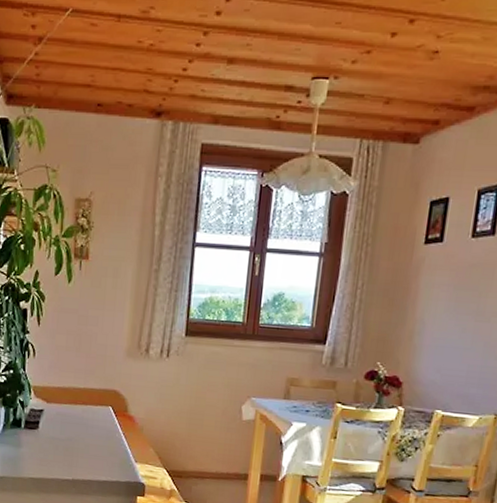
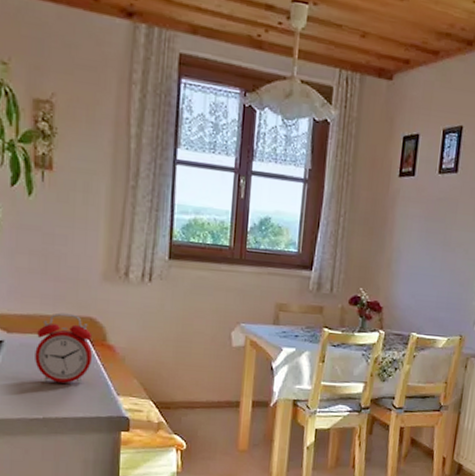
alarm clock: none [68,385,116,451] -> present [35,312,93,384]

